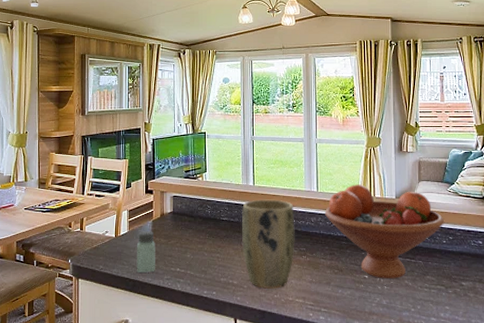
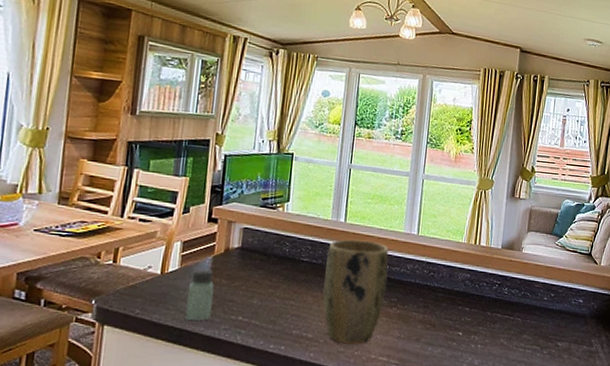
fruit bowl: present [324,184,445,278] -> none [422,230,549,337]

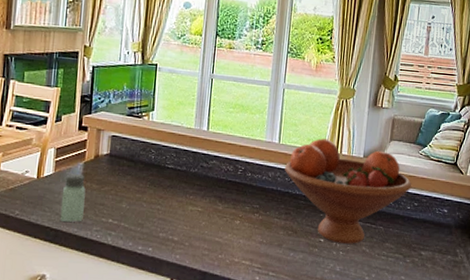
plant pot: present [323,239,389,344] -> none [187,147,251,248]
fruit bowl: none [422,230,549,337] -> present [284,138,412,244]

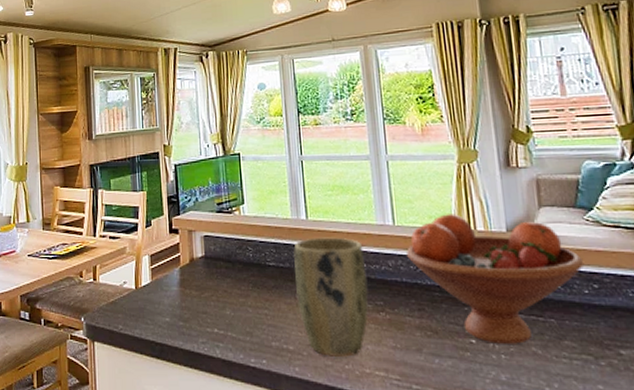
saltshaker: present [59,174,86,222] -> none [162,281,187,334]
plant pot: none [187,147,251,248] -> present [294,237,368,357]

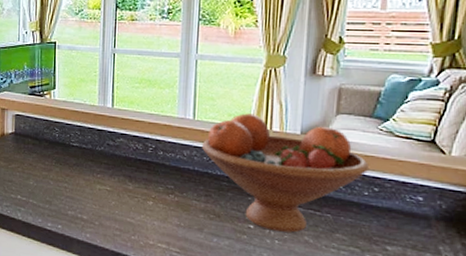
plant pot: present [294,237,368,357] -> none [95,124,162,229]

